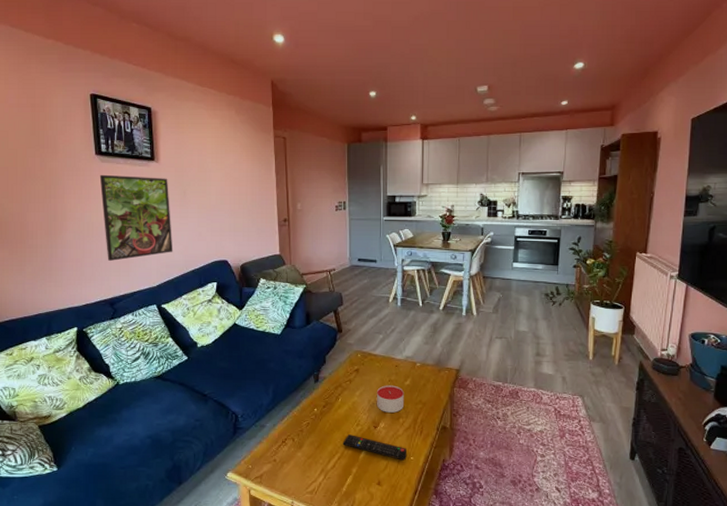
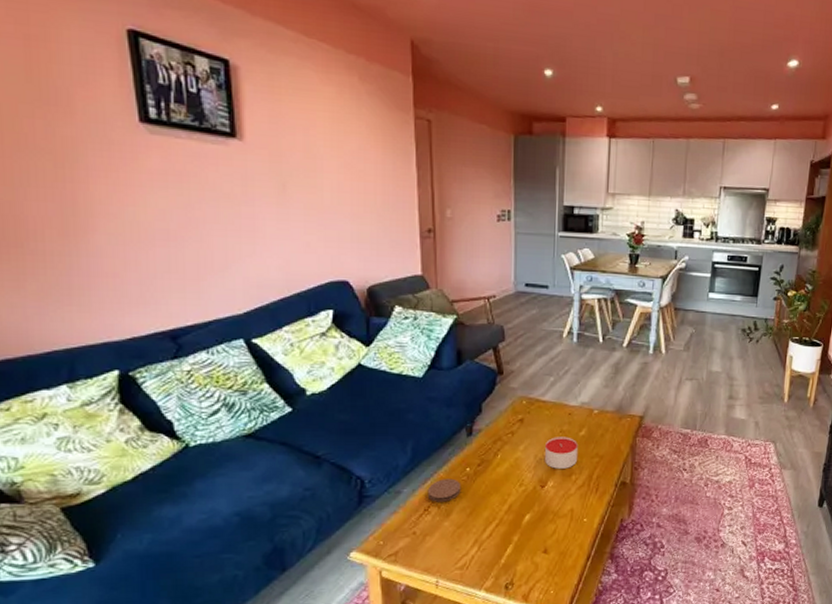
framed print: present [99,174,173,261] -> none [147,151,268,277]
coaster: none [284,417,311,436] -> present [427,478,462,502]
remote control: present [342,435,406,461] -> none [501,497,579,523]

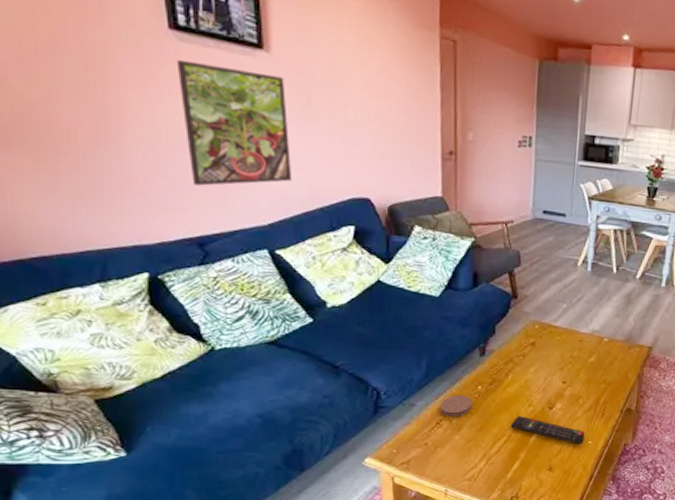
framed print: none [147,151,268,277] -> present [176,59,293,186]
remote control: none [501,497,579,523] -> present [510,416,585,445]
candle: present [544,437,578,469] -> none [553,361,587,393]

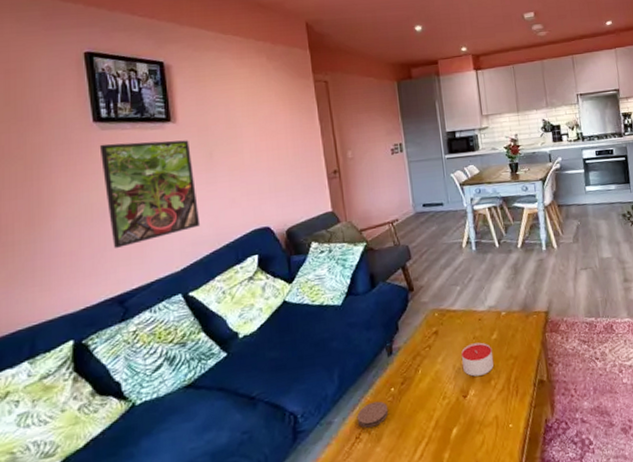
remote control: present [510,416,585,445] -> none [429,411,504,431]
candle: none [553,361,587,393] -> present [460,342,494,377]

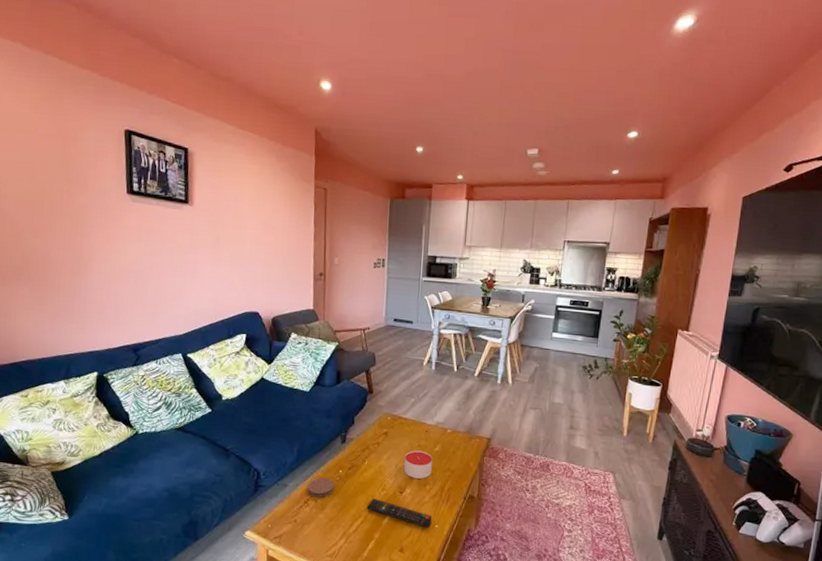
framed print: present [99,140,201,248] -> none [129,214,203,306]
remote control: none [429,411,504,431] -> present [366,498,432,528]

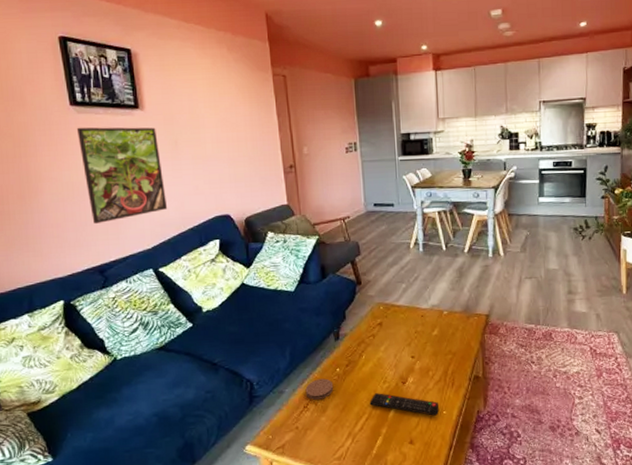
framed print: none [129,214,203,306] -> present [76,127,168,224]
candle: present [403,450,432,479] -> none [402,336,432,366]

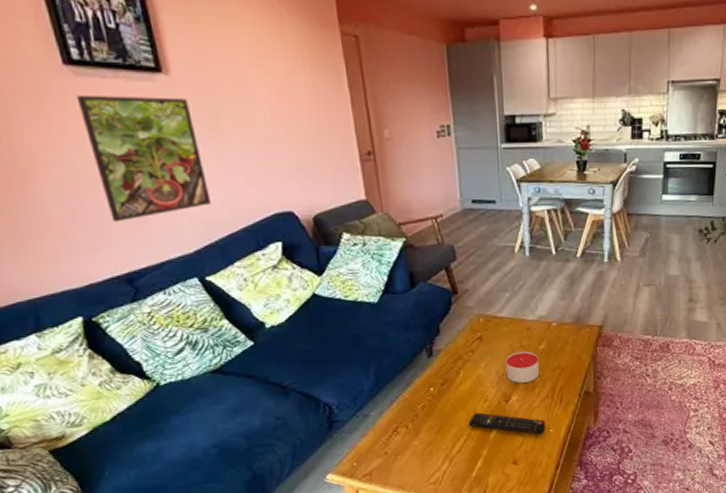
coaster: present [305,378,334,400] -> none [394,399,427,423]
candle: none [402,336,432,366] -> present [505,351,539,383]

